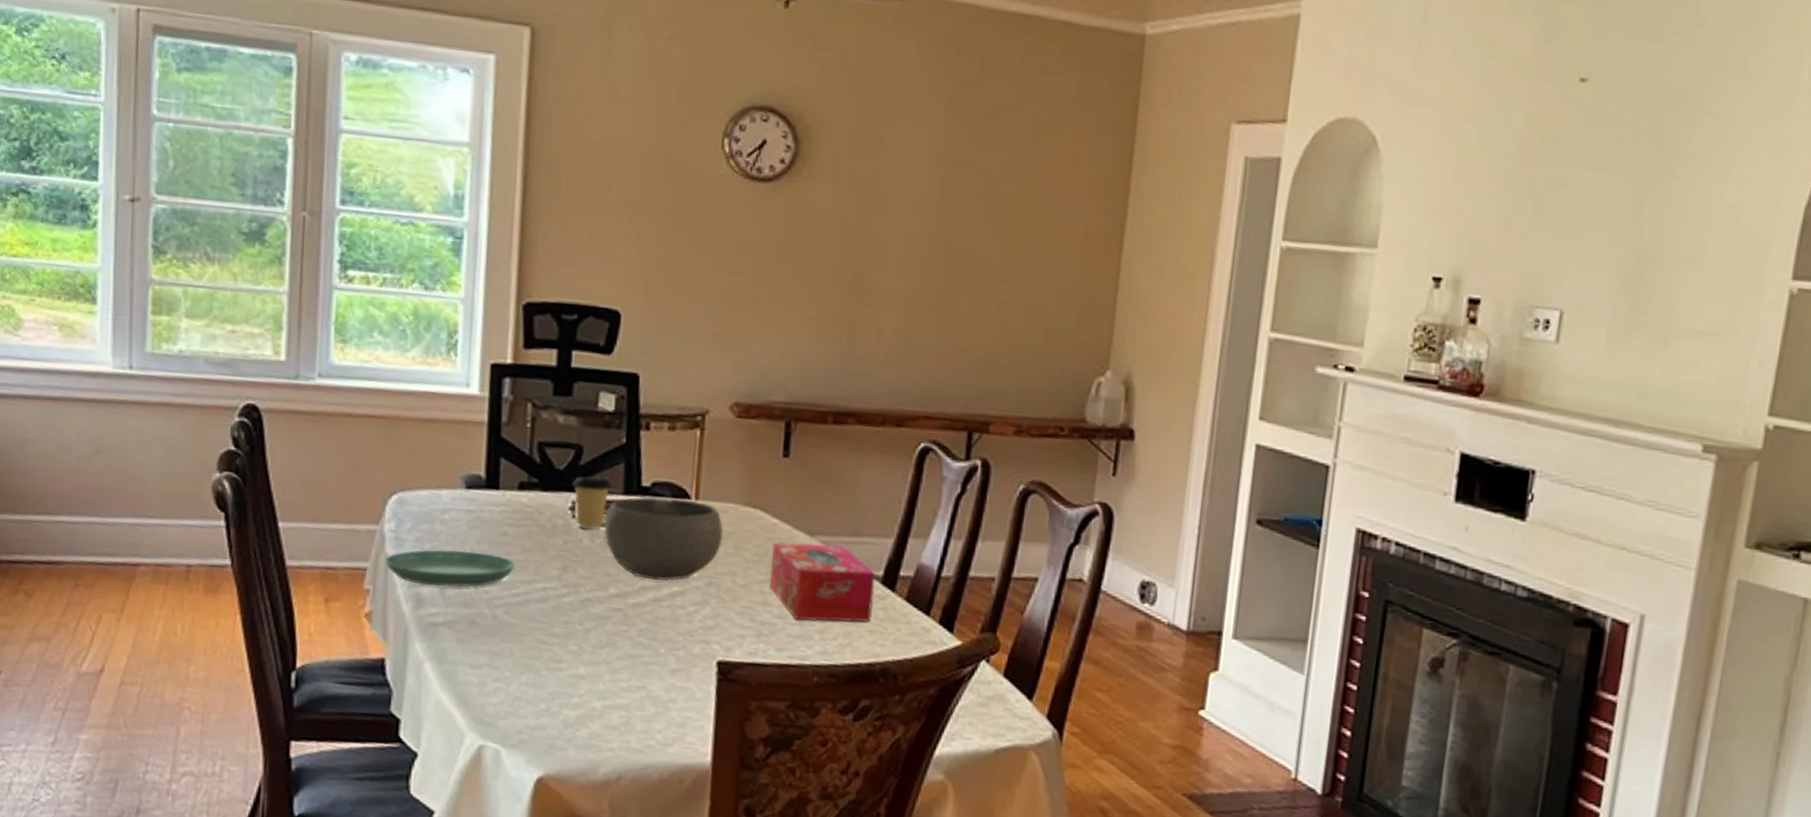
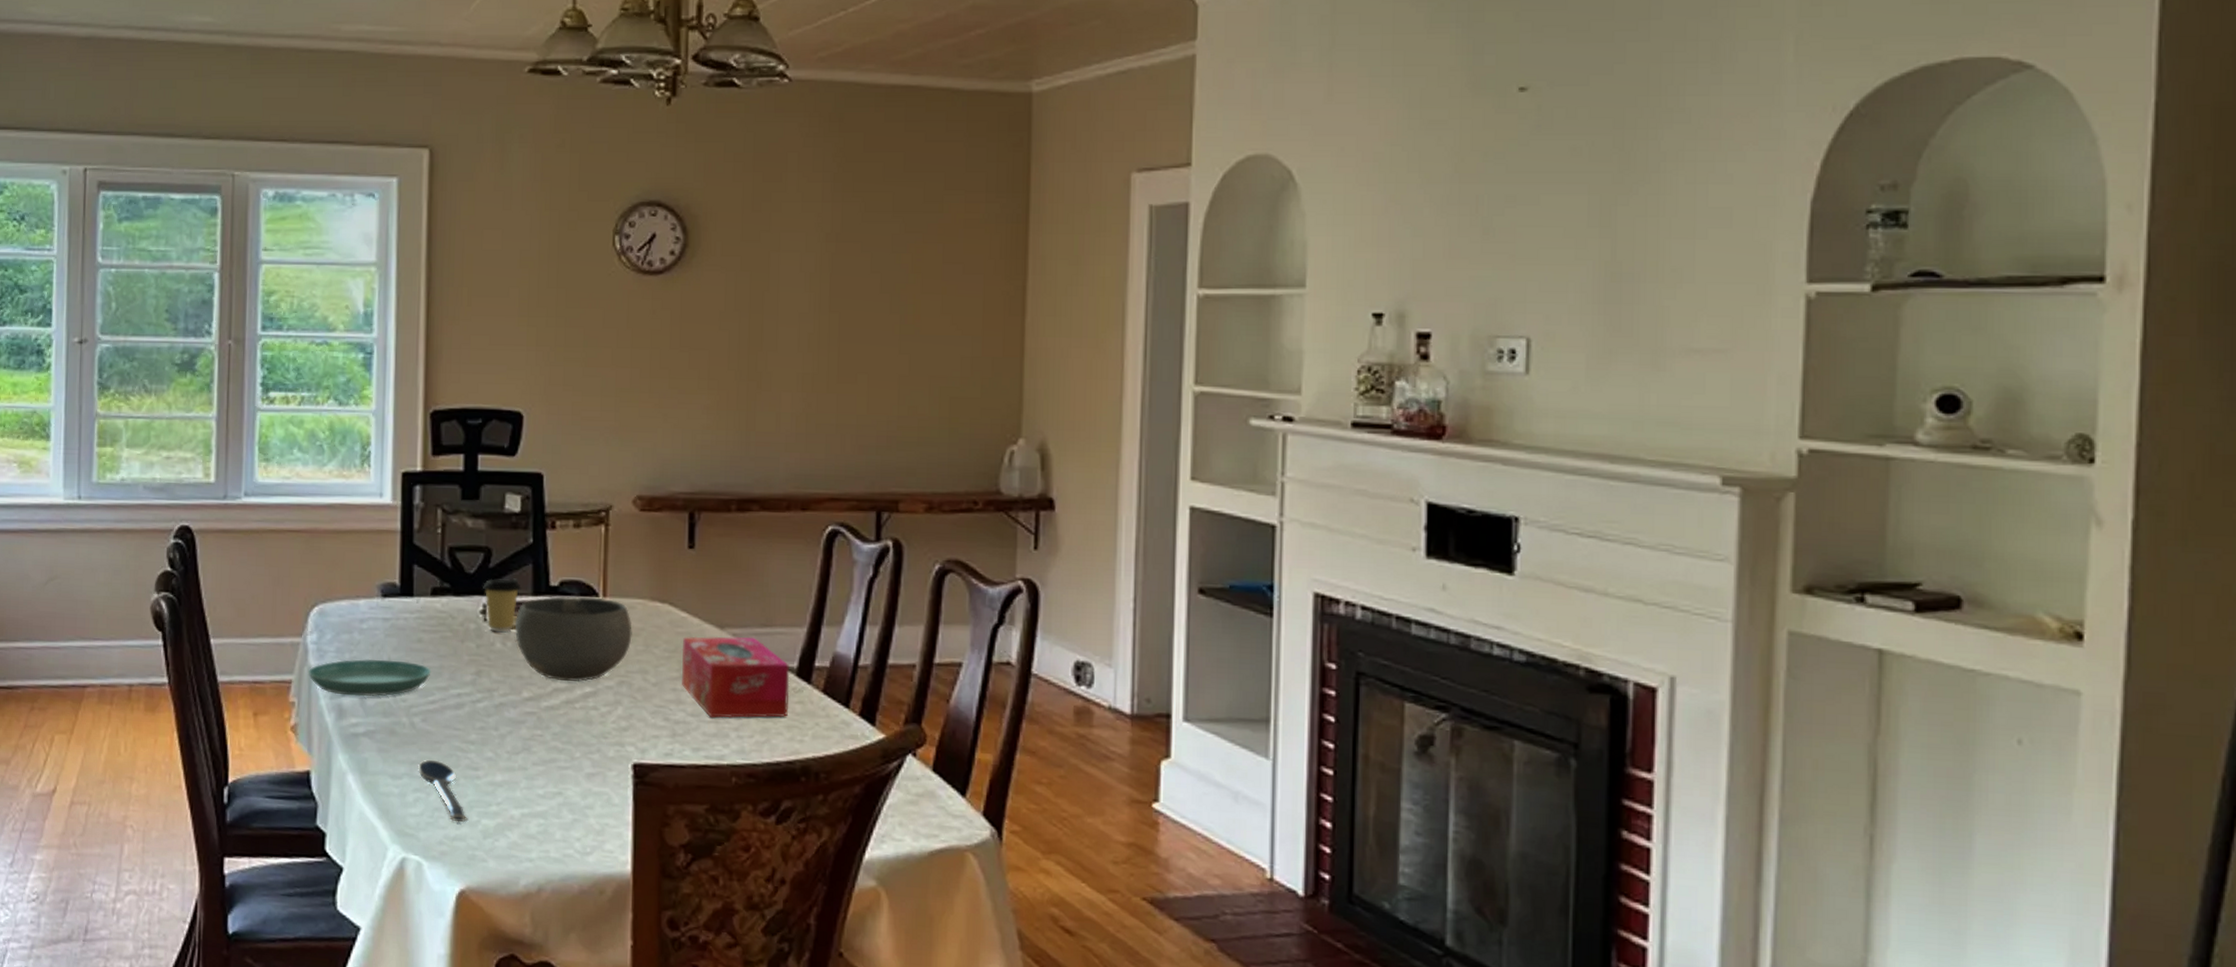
spoon: none [499,651,549,713] -> present [418,759,467,823]

